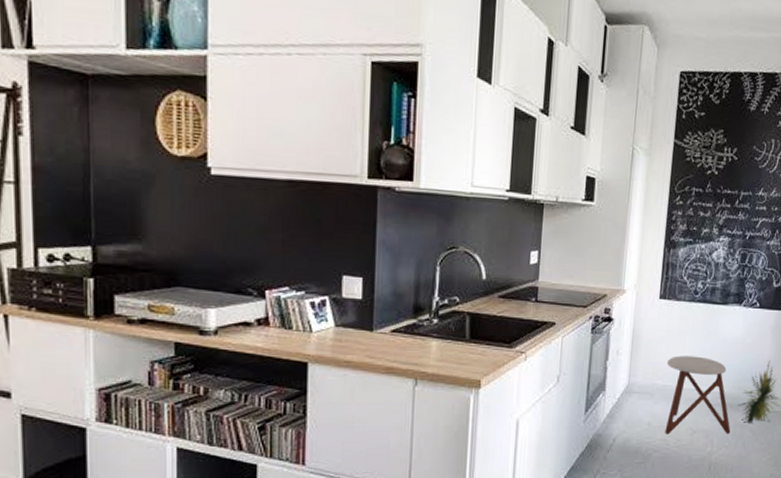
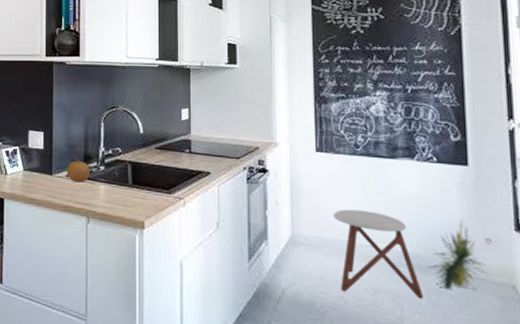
fruit: none [390,309,421,339] -> present [66,158,91,183]

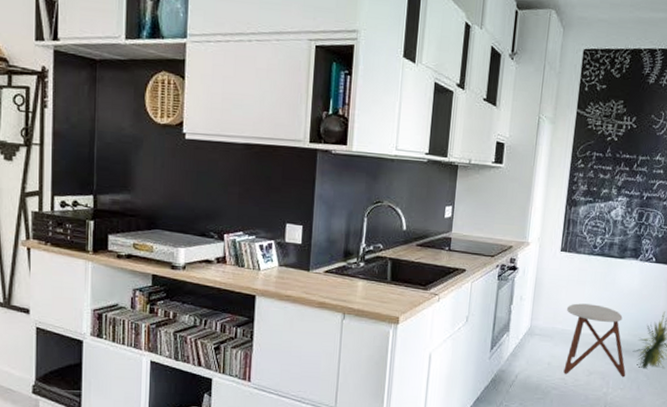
fruit: present [66,158,91,183] -> none [324,253,350,279]

